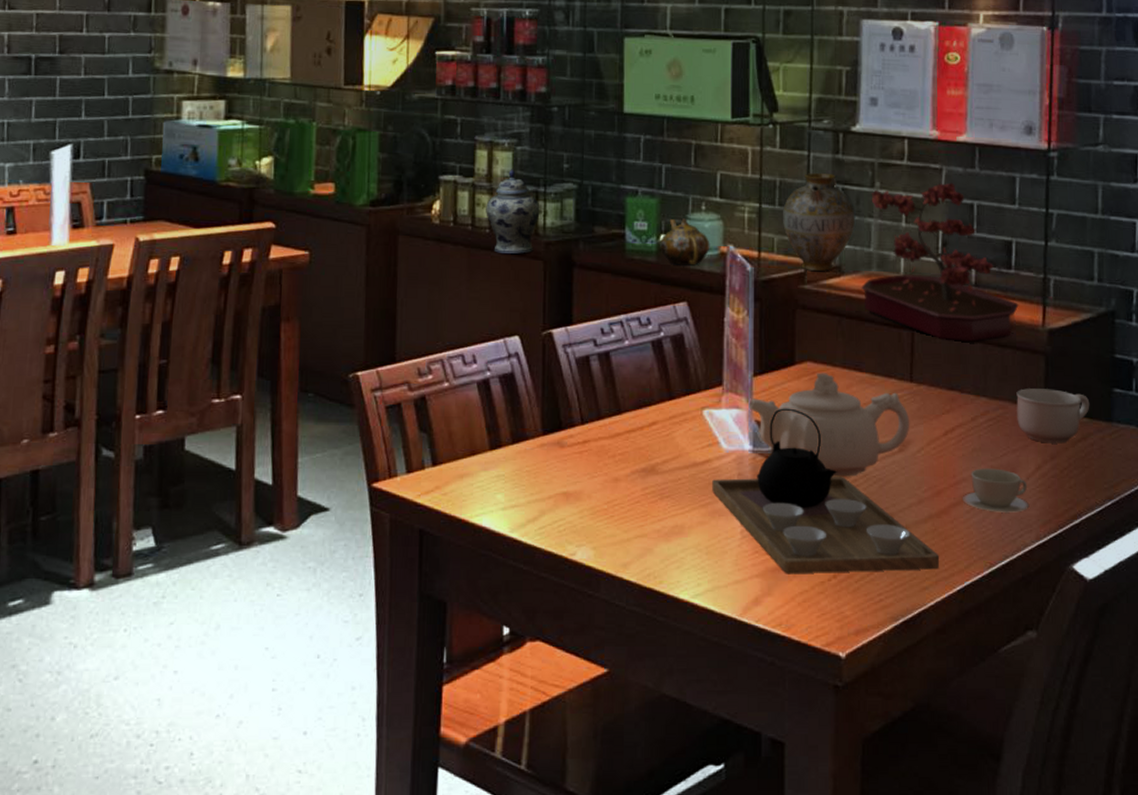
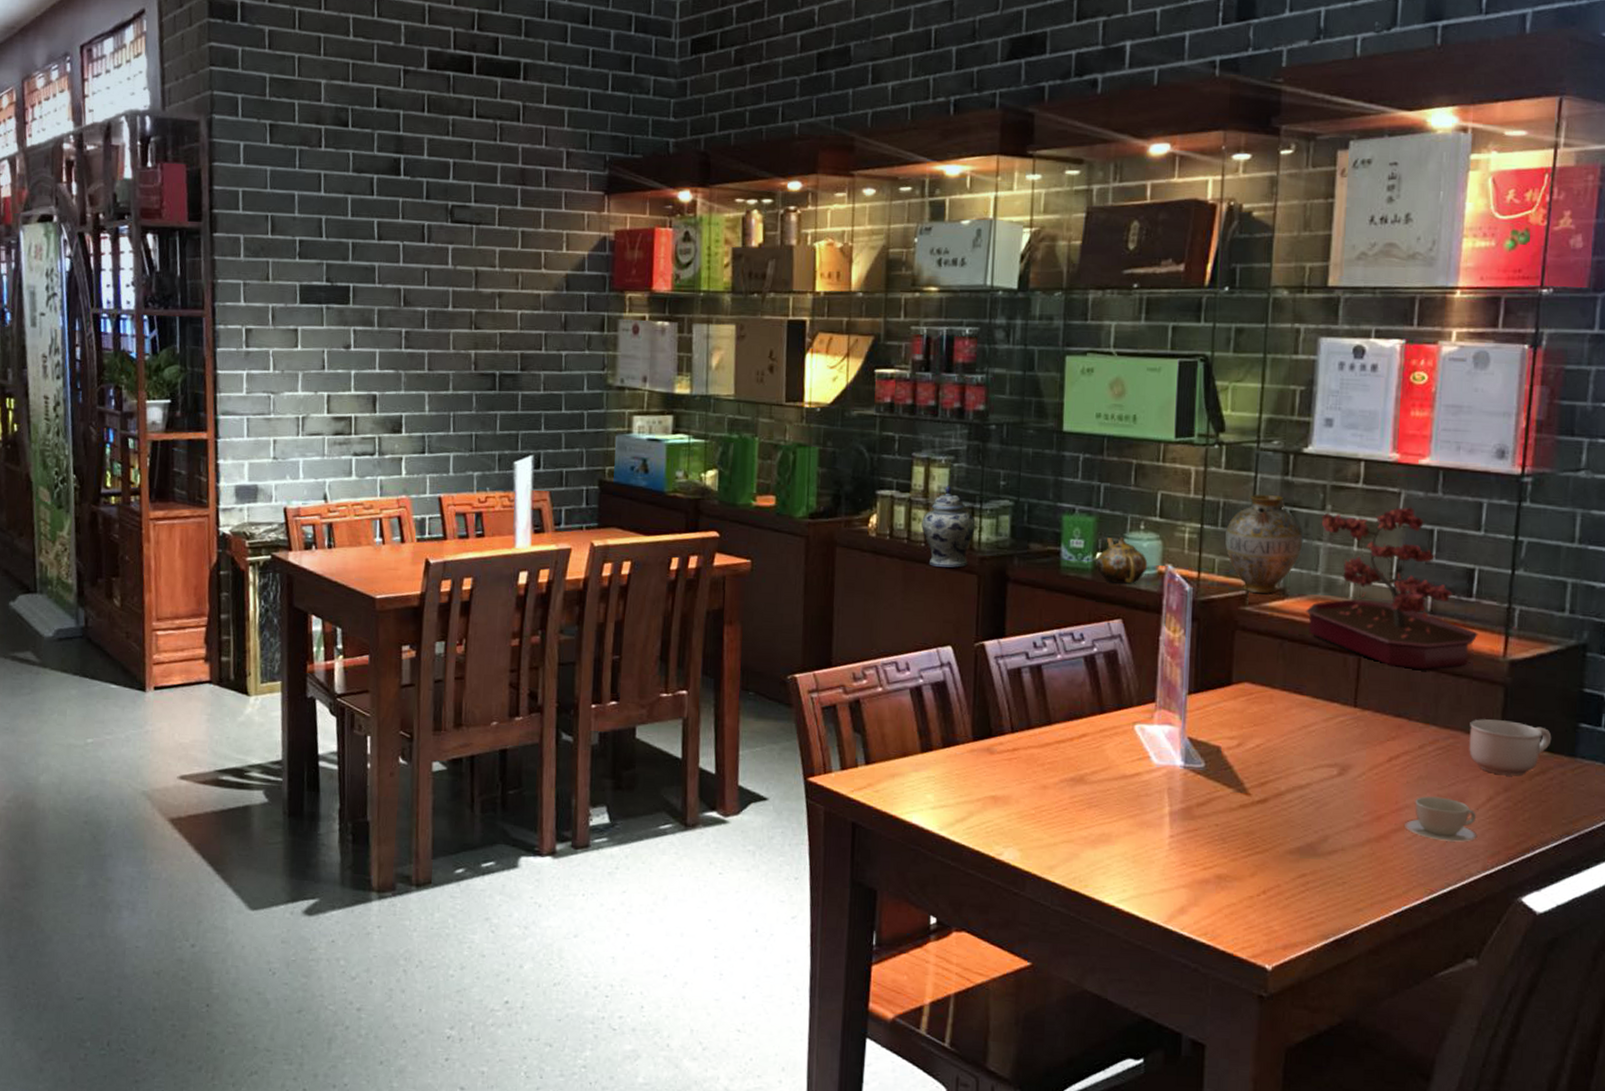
tea set: present [712,408,940,574] -> none [1141,726,1377,893]
teapot: present [749,372,910,477] -> none [1182,694,1352,796]

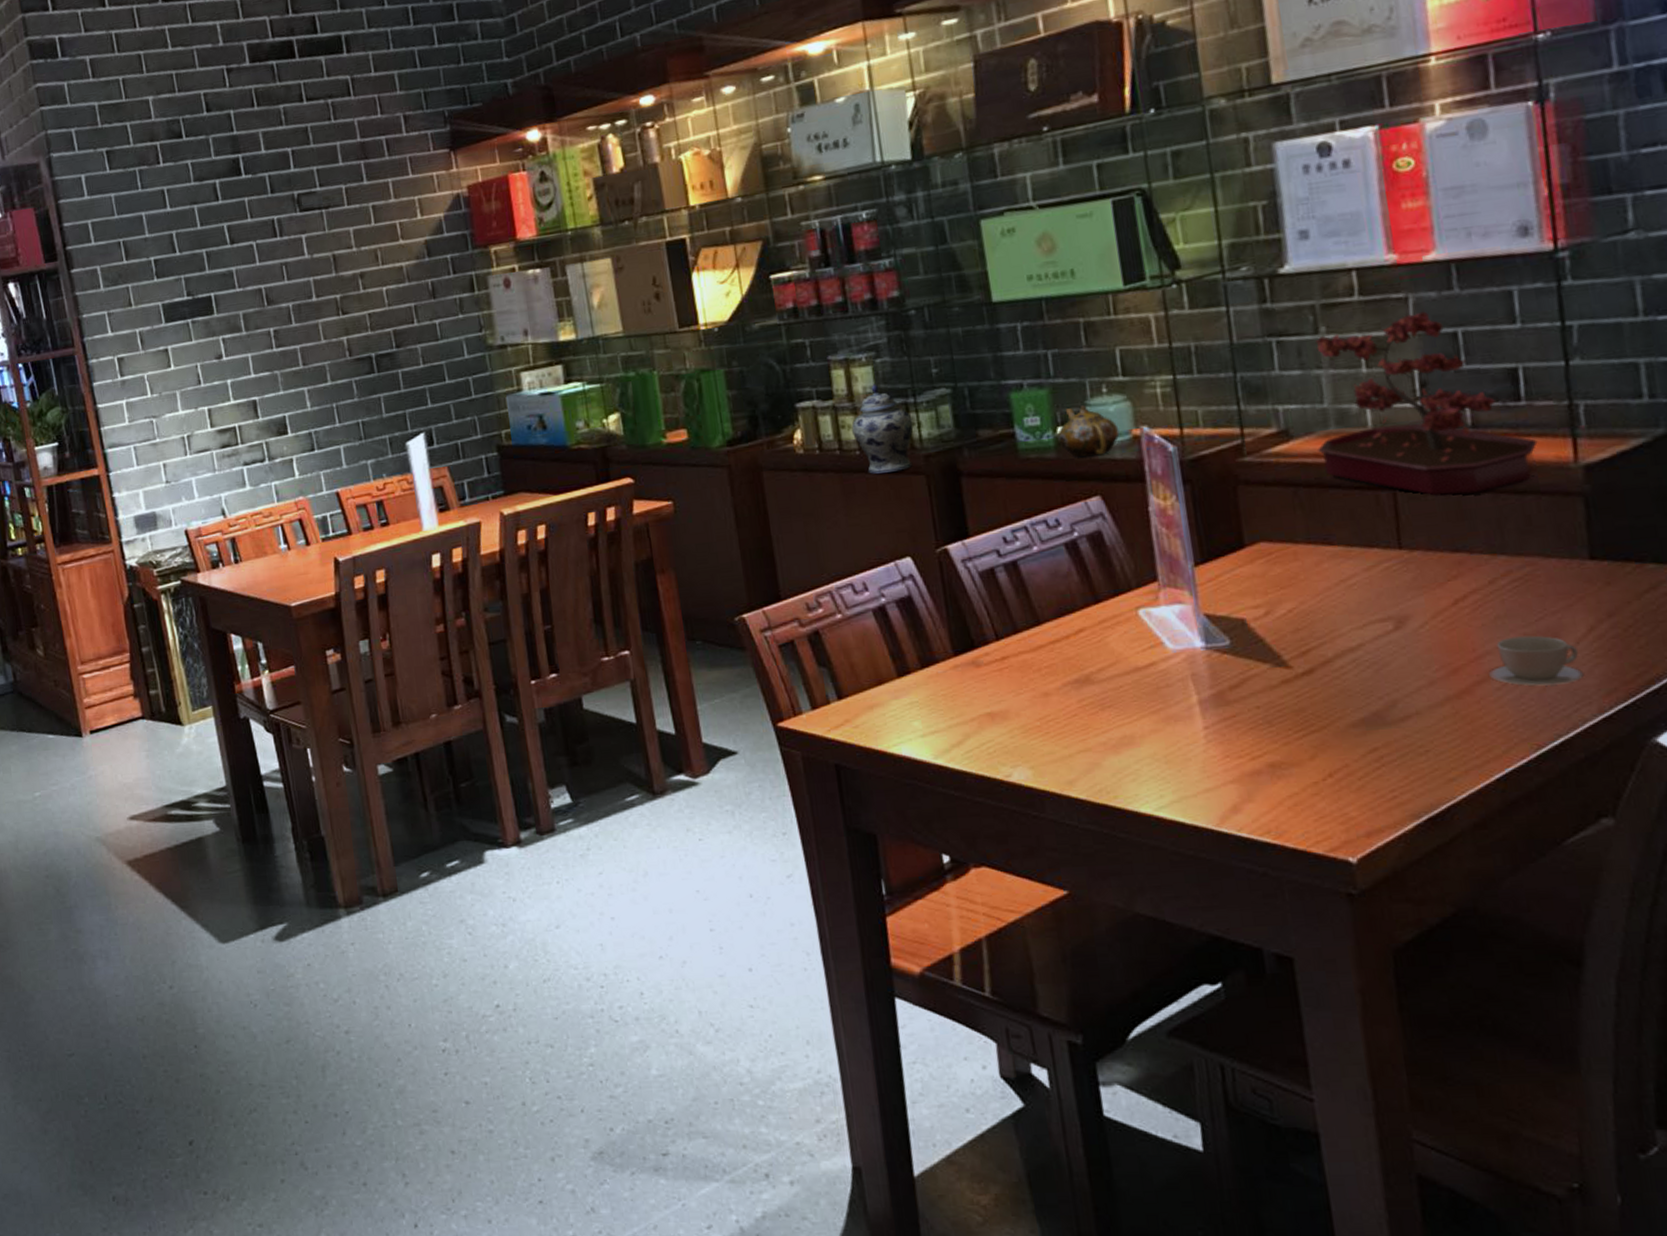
ceramic jug: present [1224,494,1304,594] -> none [1203,327,1301,441]
teacup: present [1469,719,1552,776] -> none [1548,534,1657,600]

